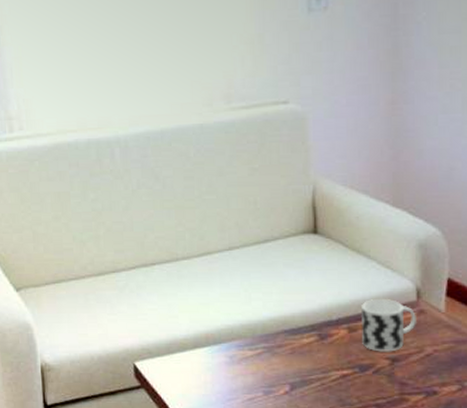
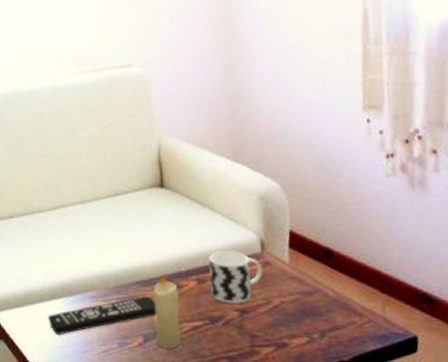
remote control: none [191,345,304,383] -> present [48,296,156,334]
candle: none [301,322,328,397] -> present [153,273,180,349]

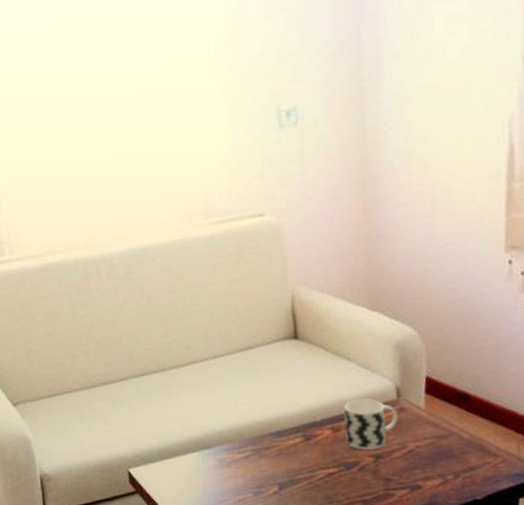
remote control: present [48,296,156,334] -> none [183,447,291,486]
candle: present [153,273,180,349] -> none [287,424,315,495]

